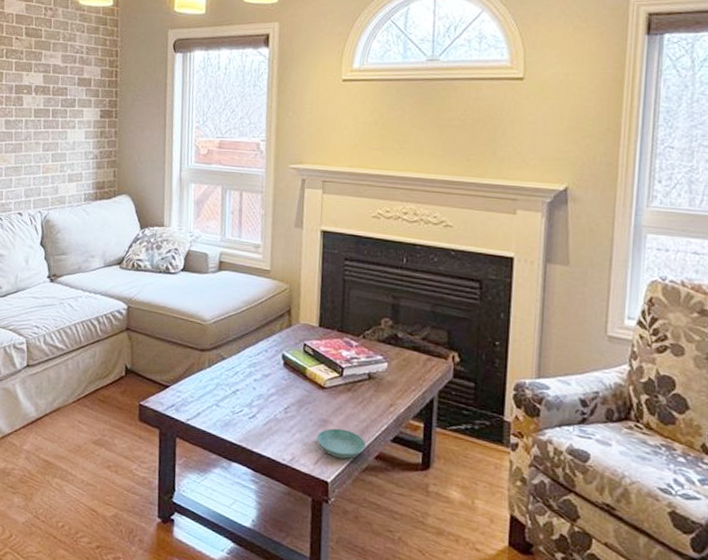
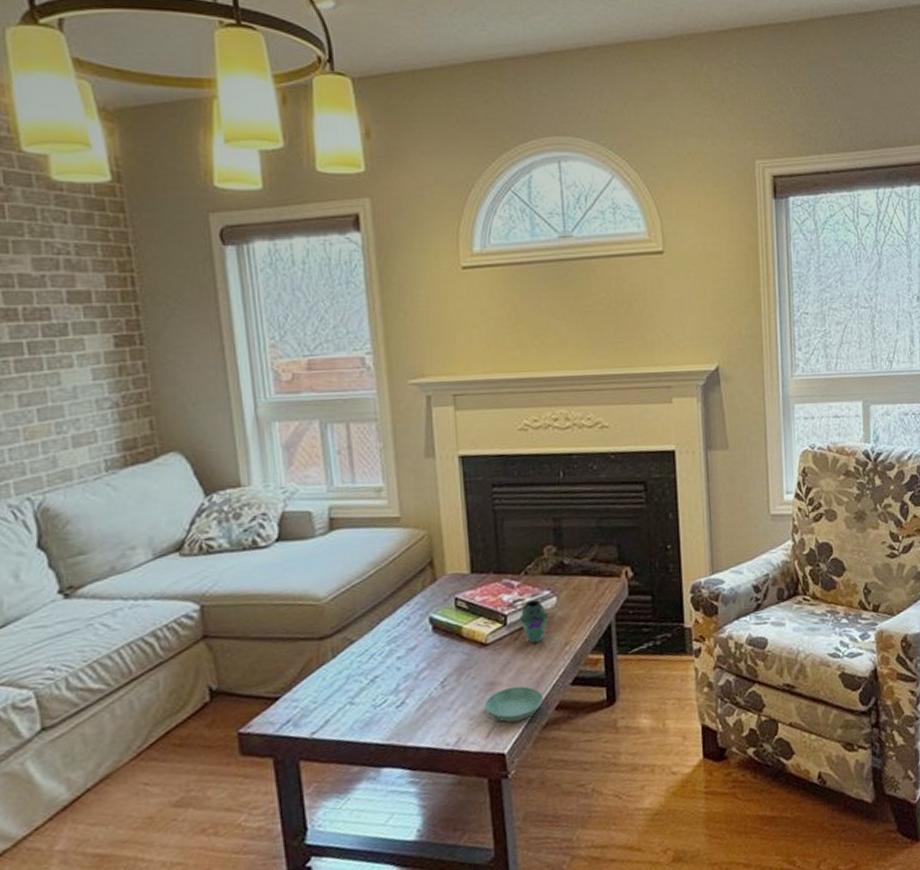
vase: none [354,361,379,398] -> present [520,600,549,643]

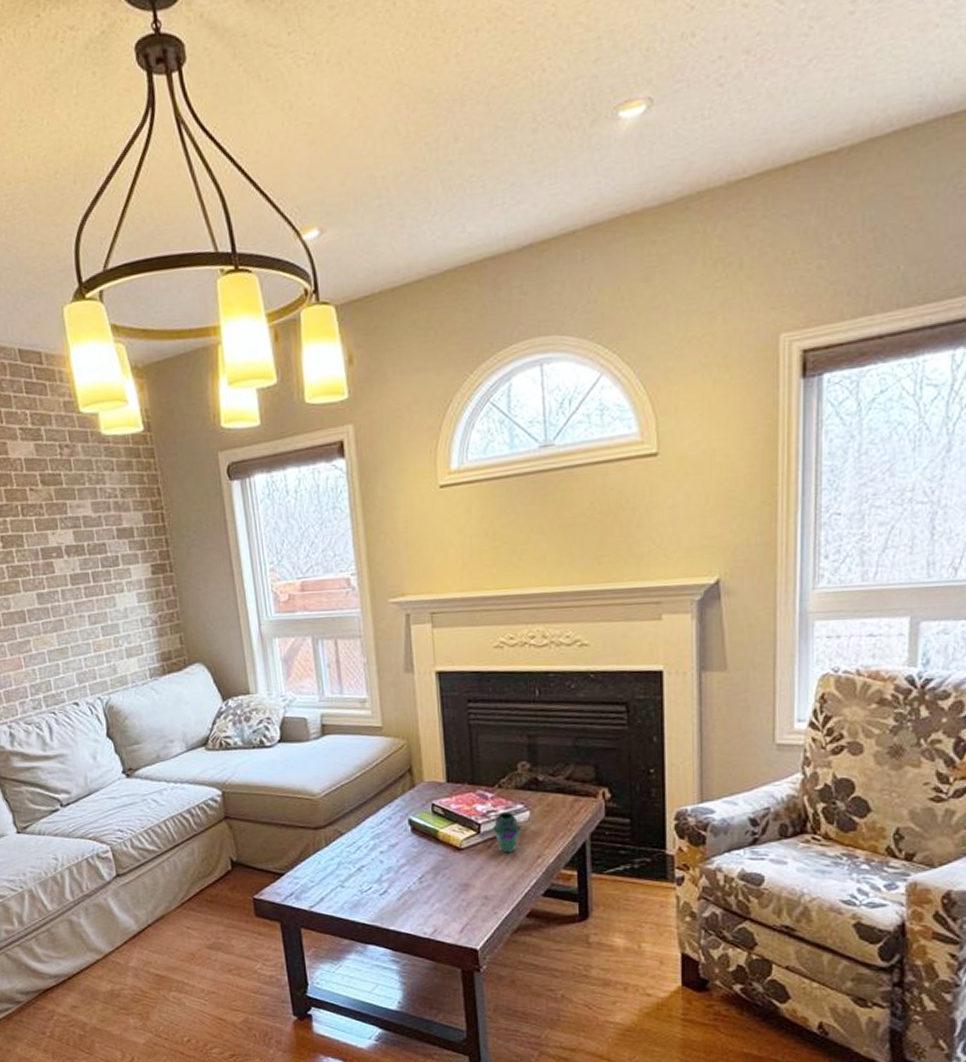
saucer: present [484,686,544,722] -> none [458,890,516,922]

